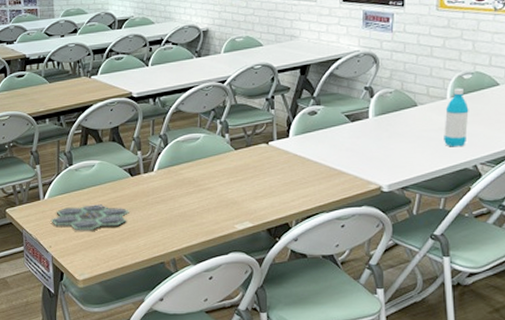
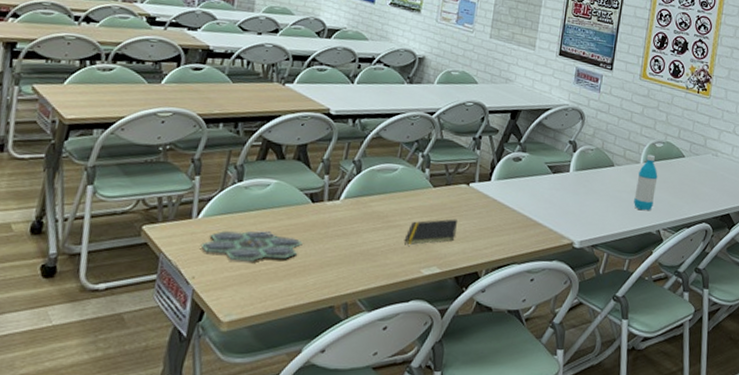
notepad: none [216,177,263,205] -> present [405,219,458,245]

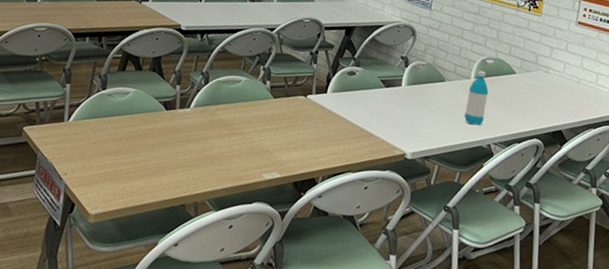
board game: present [200,230,303,262] -> none [71,133,158,162]
notepad: present [405,219,458,245] -> none [248,128,297,151]

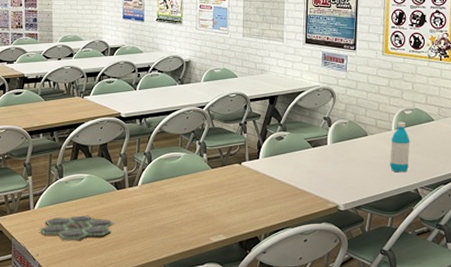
board game: none [71,133,158,162] -> present [39,214,114,240]

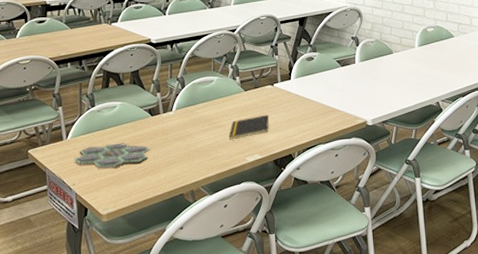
notepad: none [194,194,236,218] -> present [229,114,270,140]
water bottle: present [390,122,410,173] -> none [413,39,432,88]

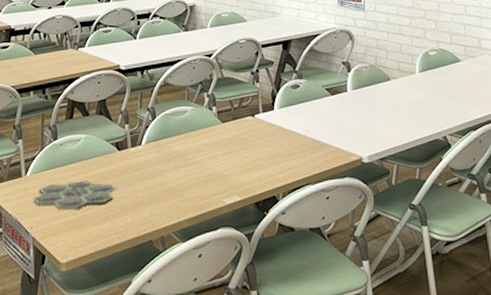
notepad: present [229,114,270,140] -> none [205,149,250,179]

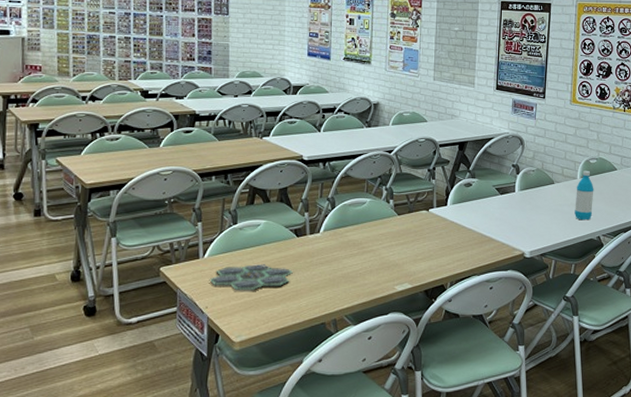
water bottle: none [415,63,436,119] -> present [575,170,594,220]

